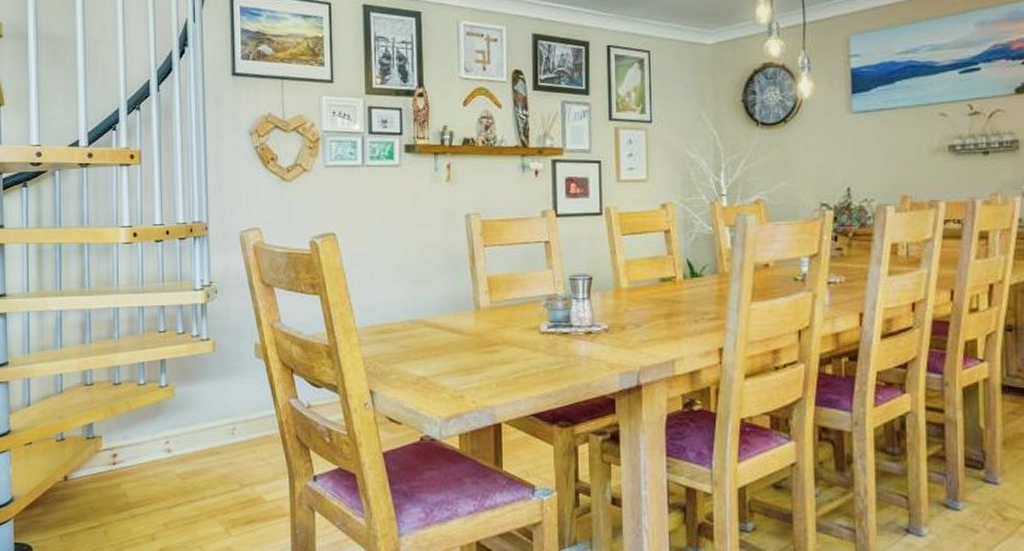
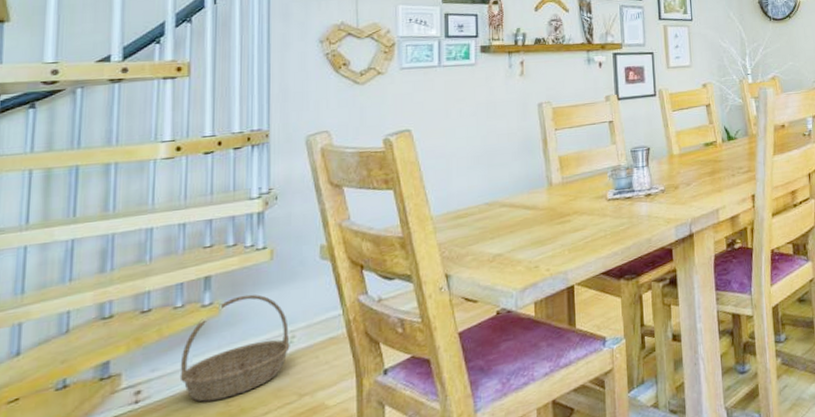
basket: none [145,382,232,475] -> present [179,294,290,402]

